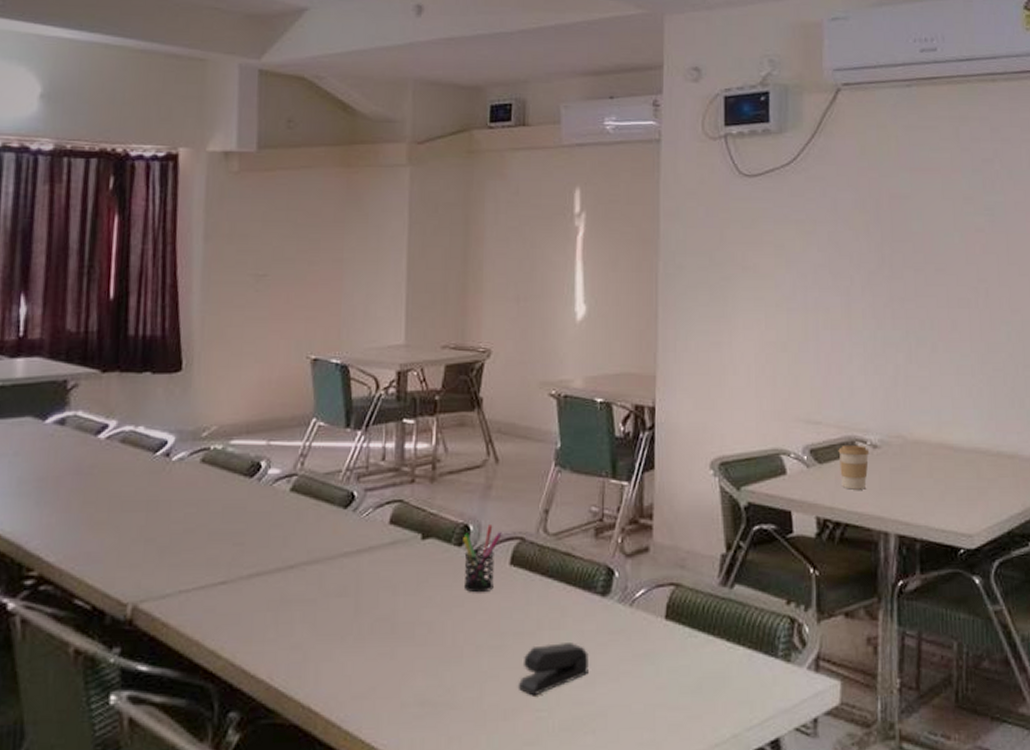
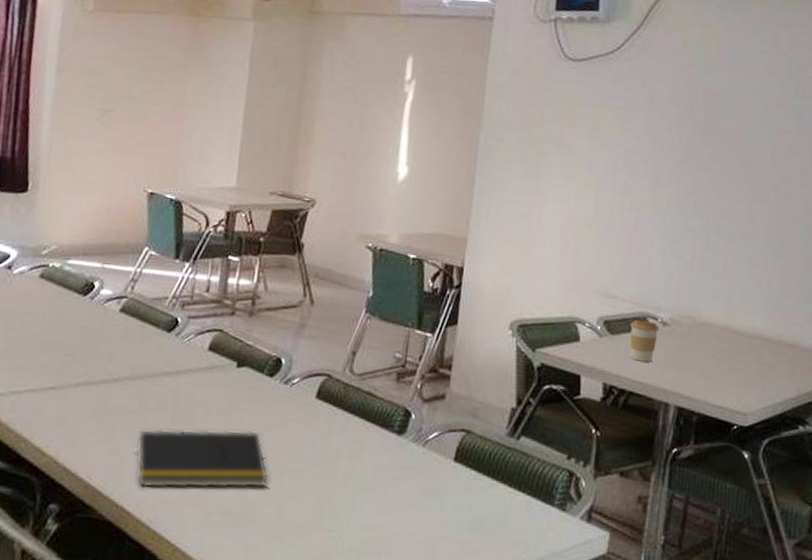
notepad: none [318,608,466,683] -> present [135,428,269,489]
pen holder: present [463,525,502,593] -> none [271,360,311,421]
stapler: present [518,643,589,696] -> none [313,473,381,518]

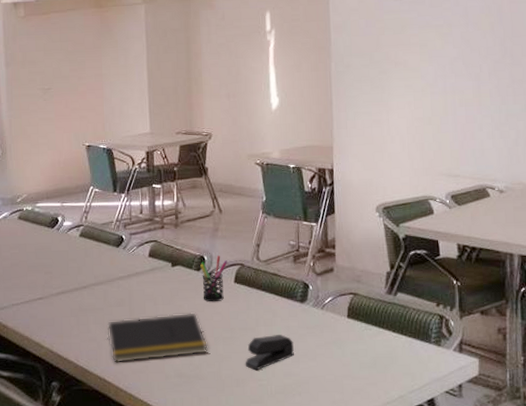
pen holder: none [271,360,311,421] -> present [200,255,227,302]
stapler: none [313,473,381,518] -> present [245,335,294,371]
coffee cup: present [630,320,660,362] -> none [473,191,498,224]

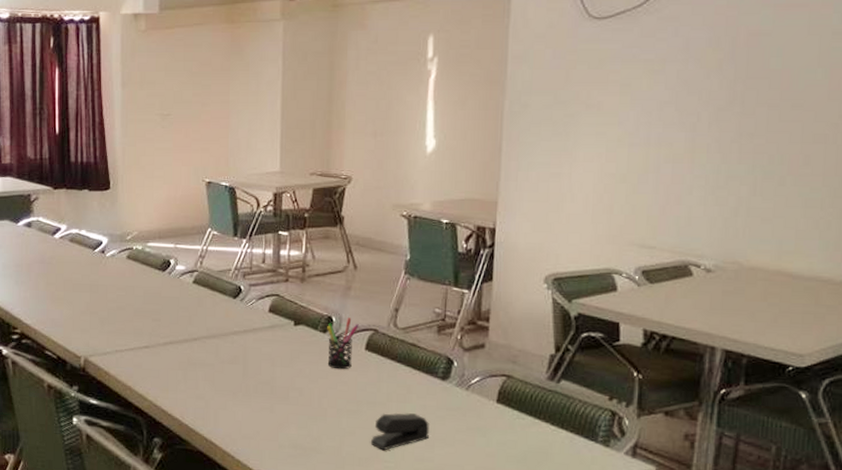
notepad: present [107,313,208,363] -> none [216,378,329,426]

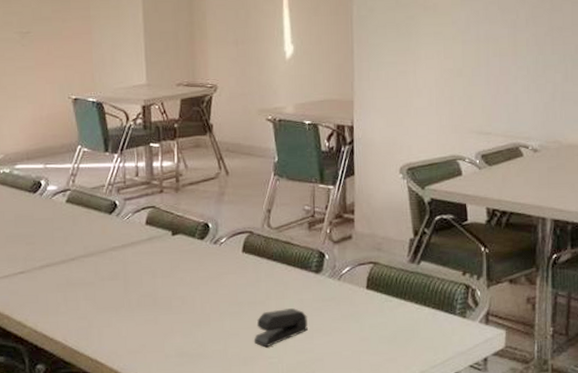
pen holder: present [327,318,359,370] -> none [204,222,235,274]

